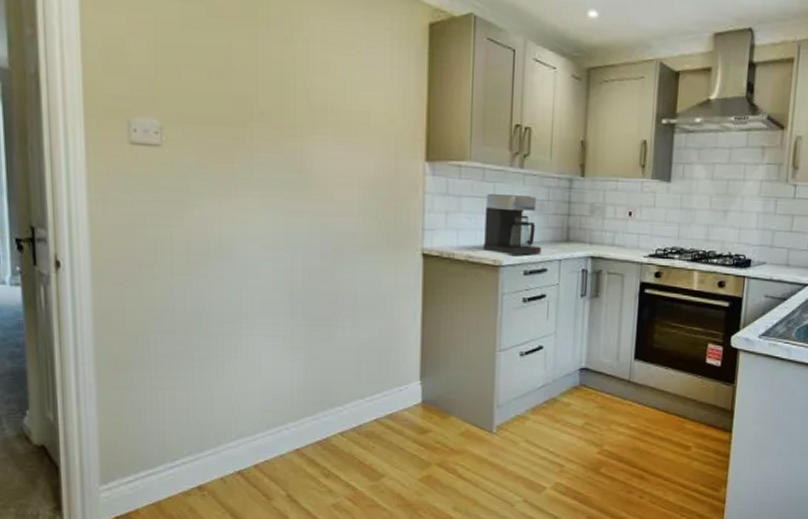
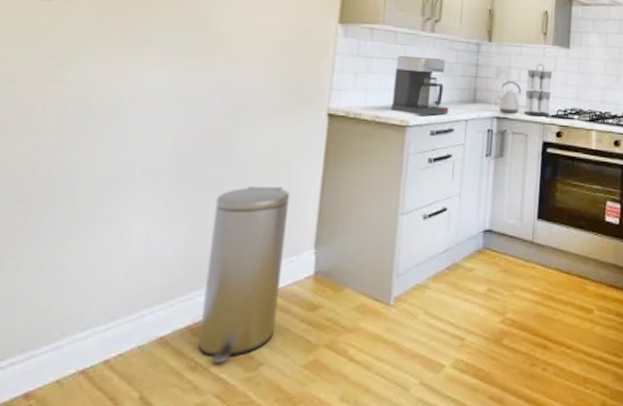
pedal bin: none [327,322,394,472] -> present [198,187,291,363]
kettle: none [591,219,618,255] -> present [496,81,522,115]
spice rack: none [619,199,652,257] -> present [523,63,553,118]

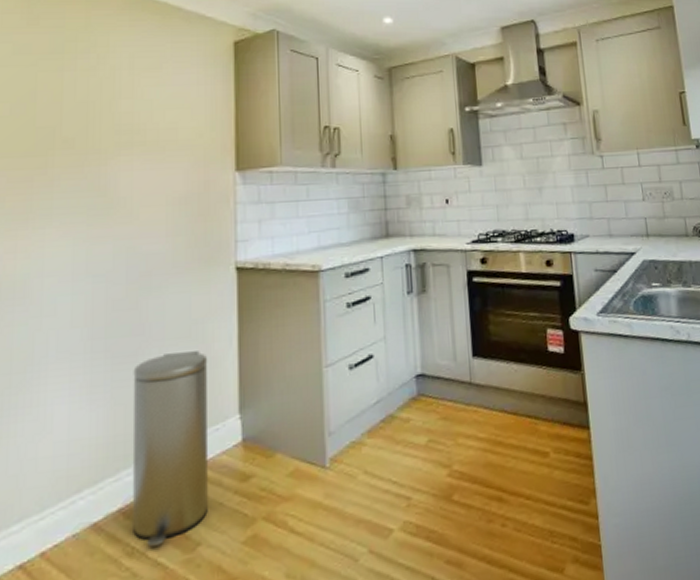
coffee maker: present [390,56,449,116] -> none [299,194,362,259]
kettle: present [496,81,522,115] -> none [410,209,438,246]
spice rack: present [523,63,553,118] -> none [439,186,471,245]

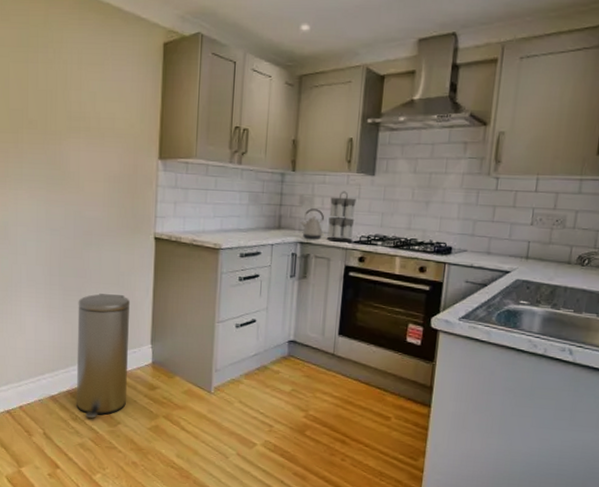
kettle: none [410,209,438,246] -> present [300,208,325,241]
spice rack: none [439,186,471,245] -> present [326,191,357,243]

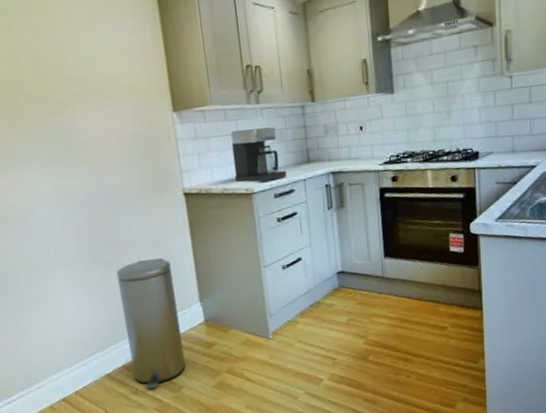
coffee maker: none [205,187,256,241] -> present [230,127,287,183]
kettle: present [300,208,325,241] -> none [328,136,354,169]
spice rack: present [326,191,357,243] -> none [354,113,383,167]

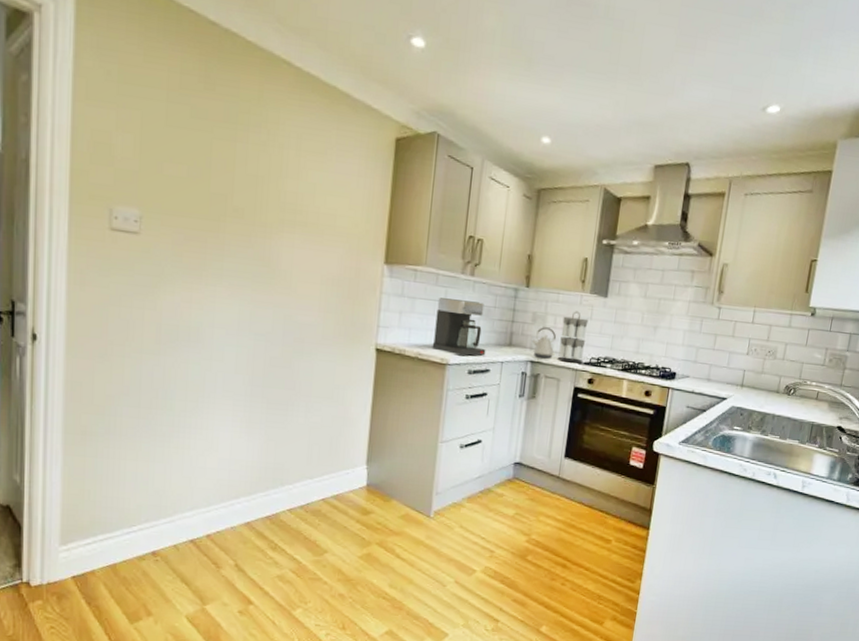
pedal bin: present [116,258,186,388] -> none [276,408,345,547]
kettle: none [328,136,354,169] -> present [531,327,557,360]
spice rack: none [354,113,383,167] -> present [557,311,589,364]

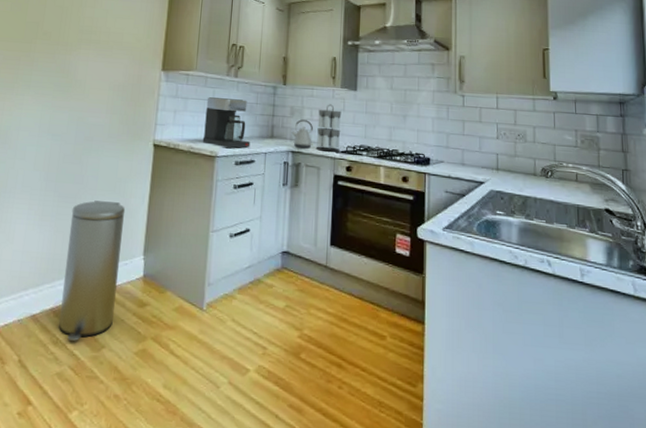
pedal bin: none [276,408,345,547] -> present [59,201,126,341]

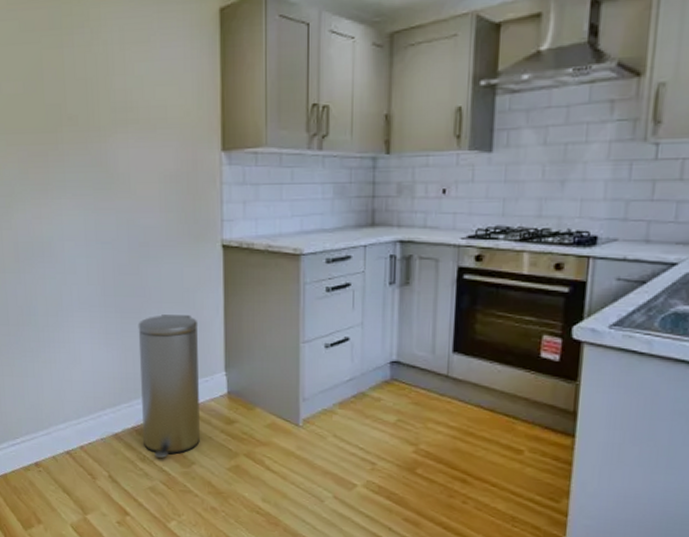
coffee maker: present [202,97,251,149] -> none [282,179,345,244]
kettle: present [291,119,314,150] -> none [399,198,430,238]
spice rack: present [315,104,342,153] -> none [432,174,470,239]

